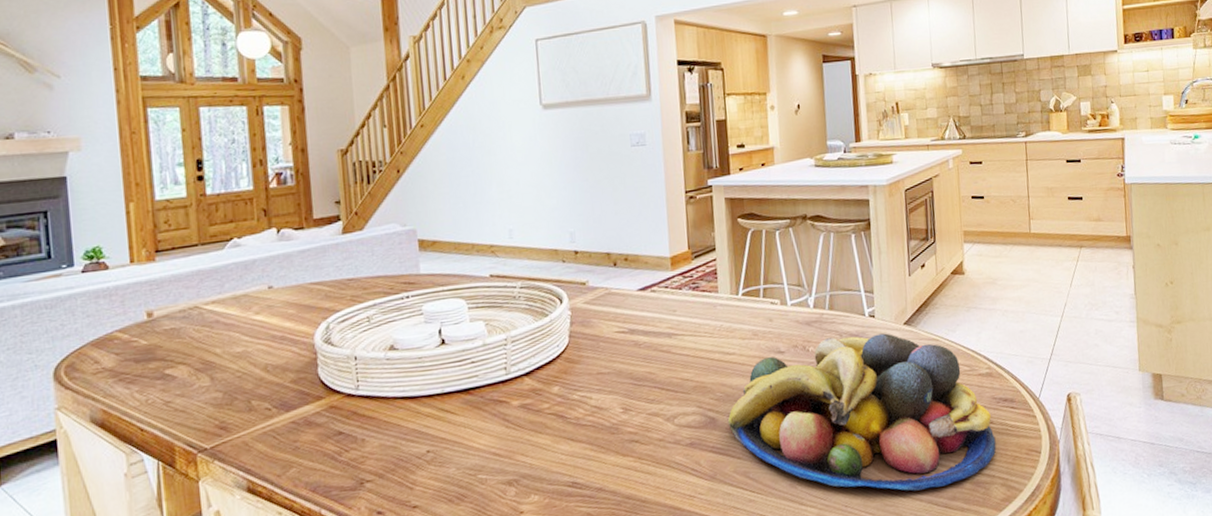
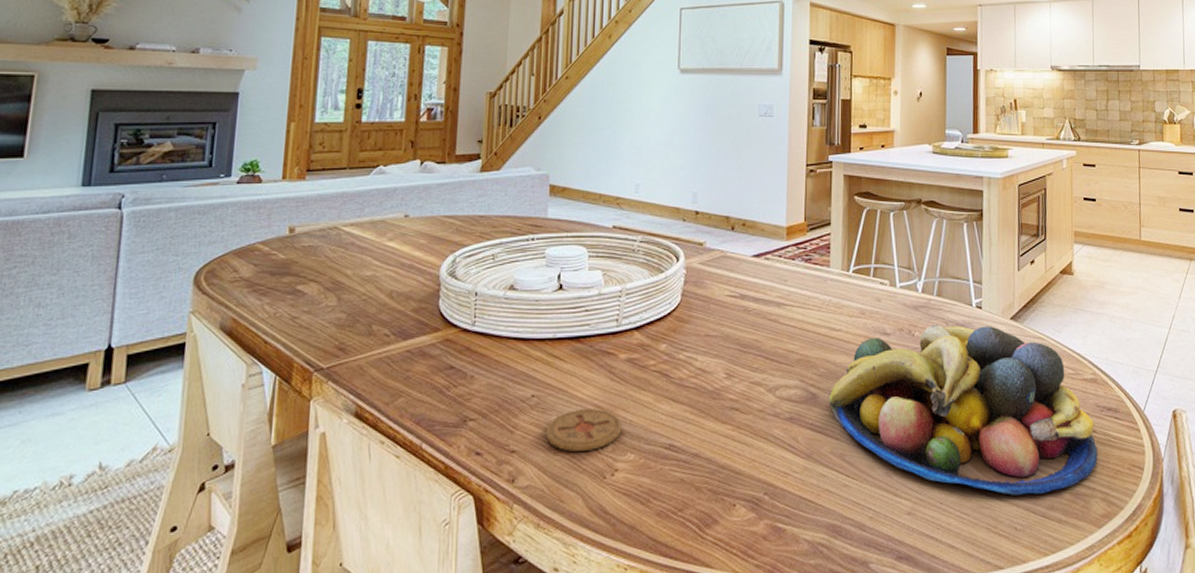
coaster: none [445,456,523,501] -> present [545,409,622,452]

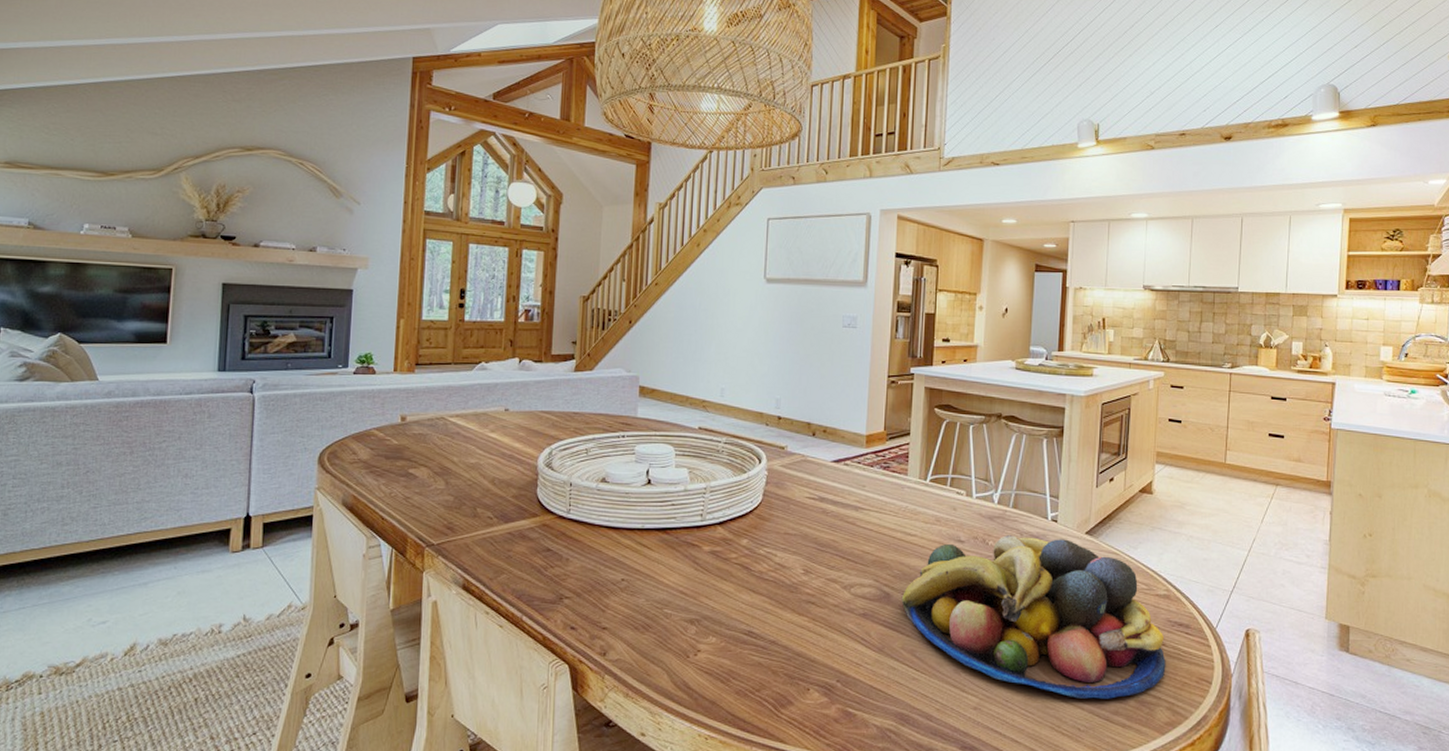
coaster: present [545,409,622,452] -> none [634,594,704,632]

